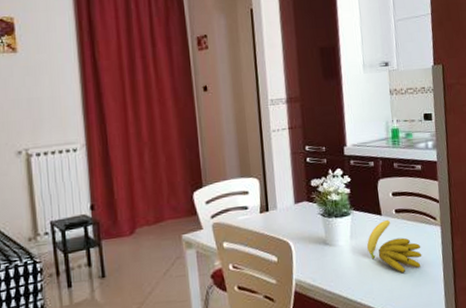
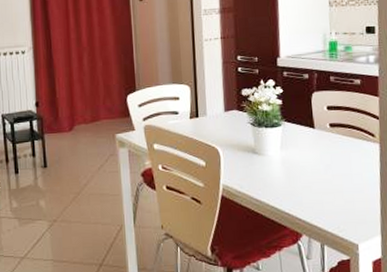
banana: present [367,220,422,273] -> none [298,134,358,188]

